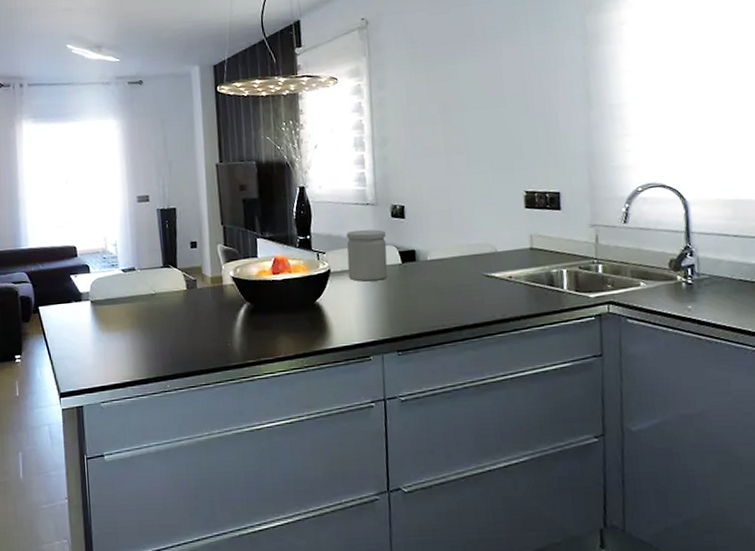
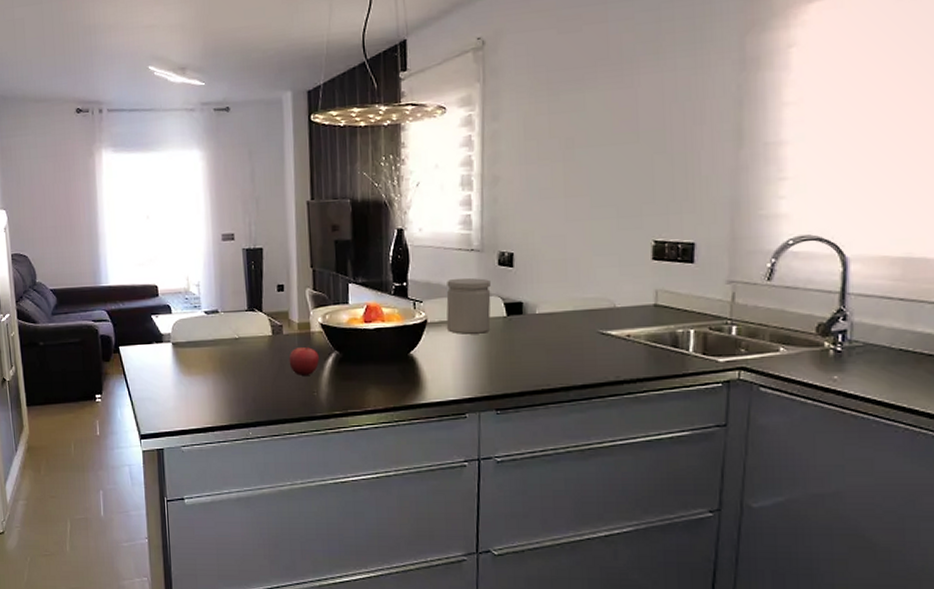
fruit: none [203,297,232,327] -> present [289,345,319,376]

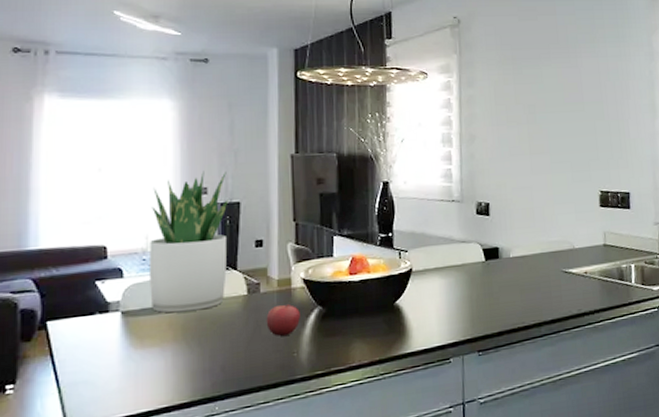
planter: none [190,218,254,347] -> present [150,170,229,313]
jar: present [446,277,491,334] -> none [430,226,471,281]

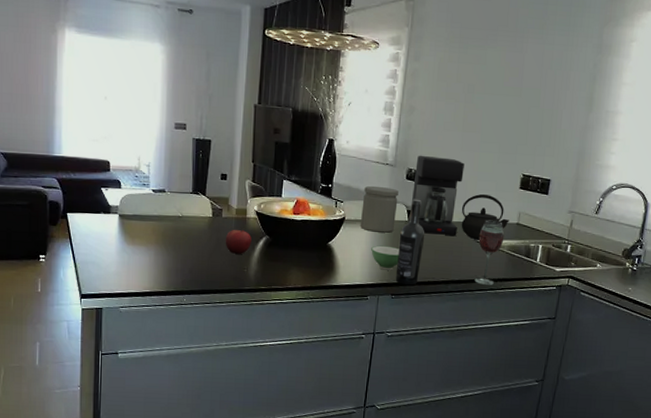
planter: present [150,170,229,313] -> none [140,109,202,223]
jar: none [430,226,471,281] -> present [360,185,399,233]
bowl: none [446,294,481,324] -> present [370,245,400,271]
wine bottle: none [477,234,507,338] -> present [395,199,425,286]
coffee maker: none [485,184,542,272] -> present [408,155,464,235]
kettle: none [542,218,595,270] -> present [461,194,509,240]
wineglass: none [565,245,594,321] -> present [474,220,505,285]

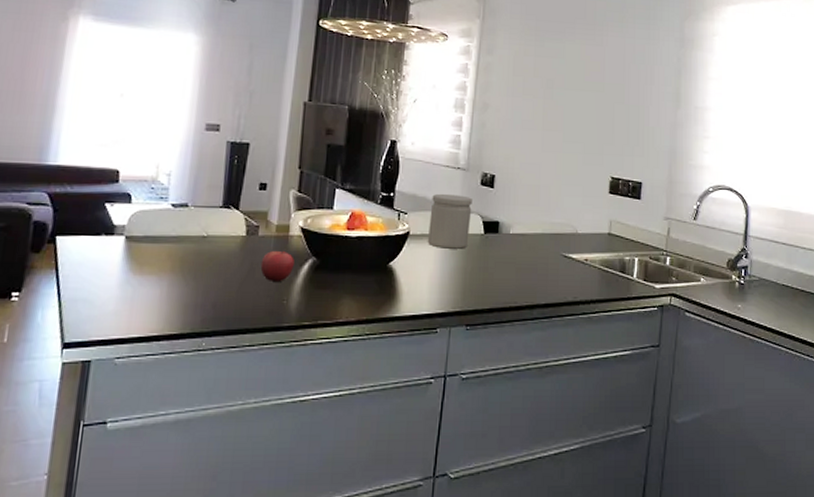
bowl: present [370,245,400,271] -> none [439,264,475,295]
wine bottle: present [395,199,425,286] -> none [470,208,504,313]
coffee maker: present [408,155,464,235] -> none [484,157,546,250]
kettle: present [461,194,509,240] -> none [545,201,600,255]
wineglass: present [474,220,505,285] -> none [564,230,595,308]

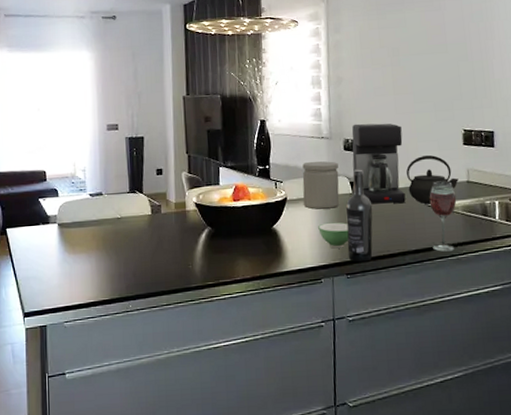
fruit: present [260,249,294,281] -> none [166,222,194,250]
bowl: none [439,264,475,295] -> present [317,222,349,249]
wine bottle: none [470,208,504,313] -> present [345,169,373,263]
coffee maker: none [484,157,546,250] -> present [351,123,406,204]
kettle: none [545,201,600,255] -> present [406,155,459,204]
wineglass: none [564,230,595,308] -> present [429,181,457,252]

